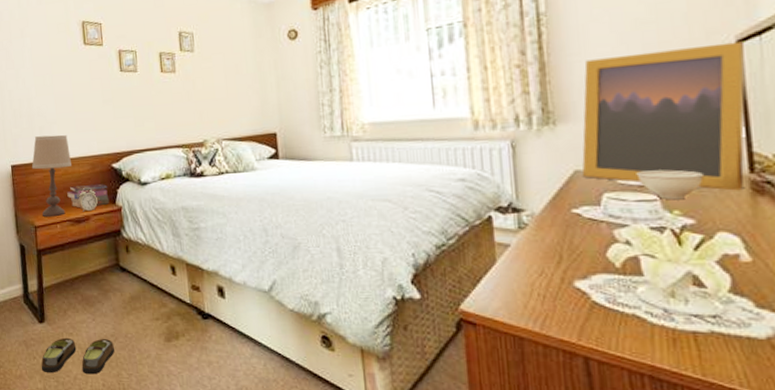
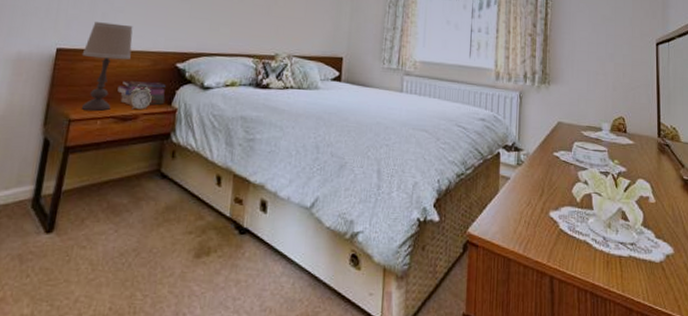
slippers: present [41,337,114,375] -> none [33,251,134,296]
picture frame: present [581,41,746,191] -> none [562,39,661,150]
bowl: present [636,169,704,200] -> none [595,128,633,153]

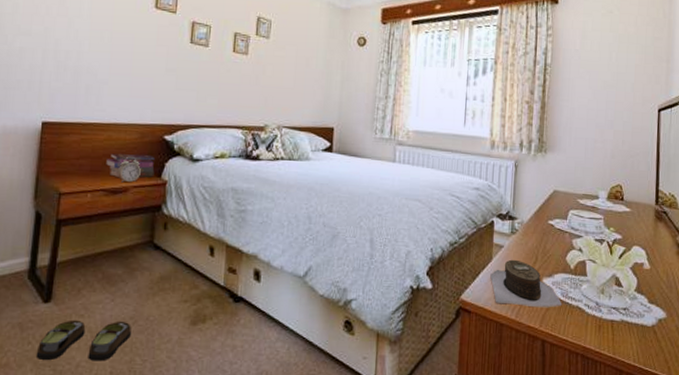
slippers: none [33,251,134,296] -> present [35,319,132,362]
table lamp: present [81,22,133,112] -> none [67,94,119,185]
jewelry box: none [497,191,570,243] -> present [490,259,562,308]

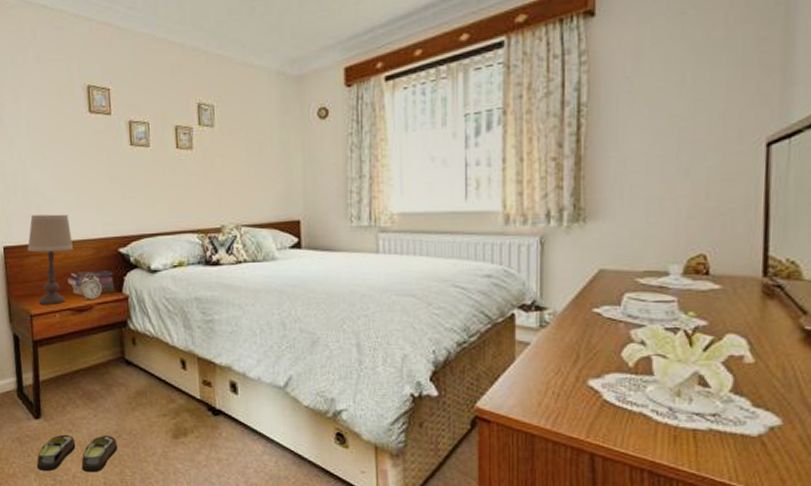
table lamp: none [67,94,119,185] -> present [27,214,74,306]
jewelry box: present [490,259,562,308] -> none [514,358,618,415]

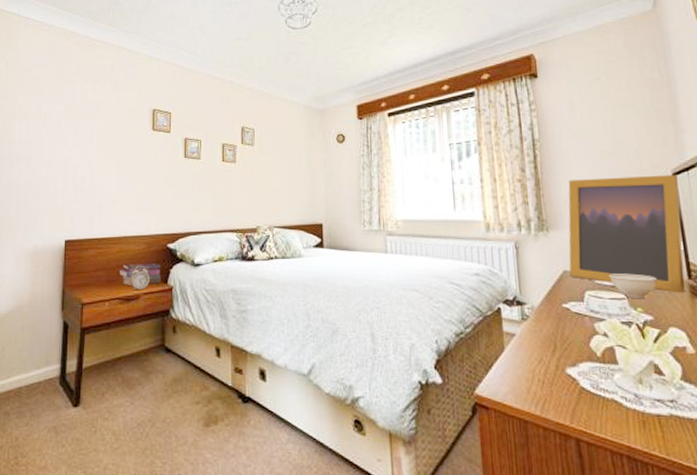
table lamp: present [27,214,74,306] -> none [86,213,128,295]
slippers: present [36,434,117,473] -> none [69,423,150,464]
picture frame: none [606,143,775,294] -> present [568,174,685,293]
bowl: none [658,271,720,302] -> present [609,273,657,299]

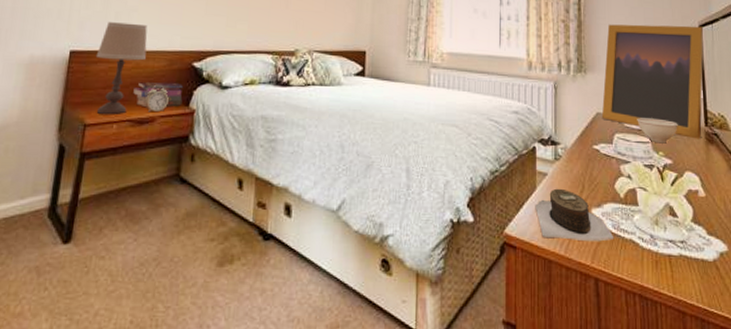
table lamp: none [86,213,128,295] -> present [95,22,148,115]
jewelry box: none [505,348,594,402] -> present [535,188,614,242]

